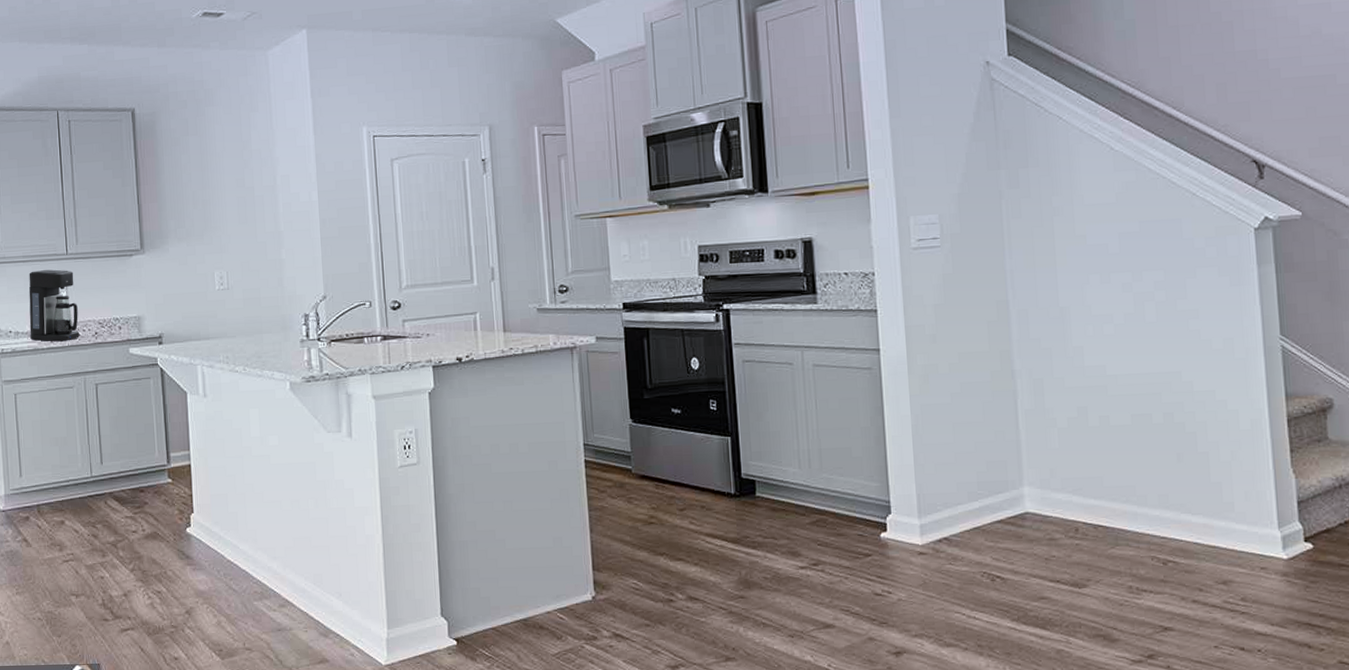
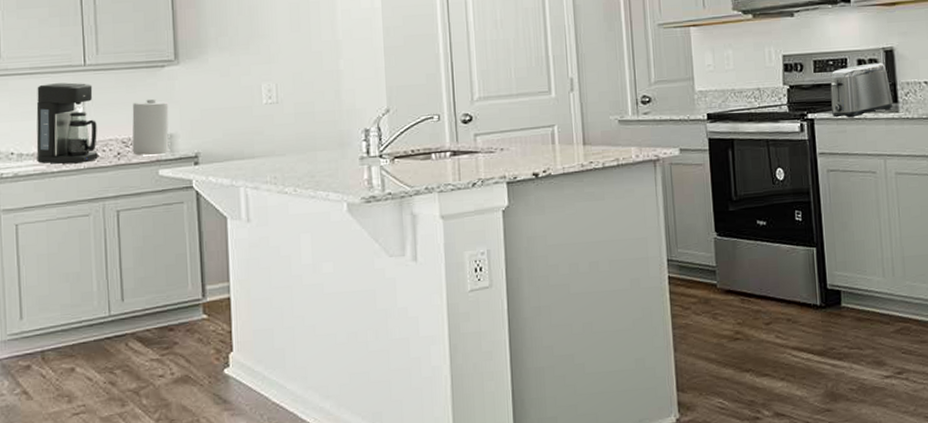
paper towel holder: none [106,284,137,335] -> present [132,99,169,155]
toaster: none [746,253,811,309] -> present [830,62,893,118]

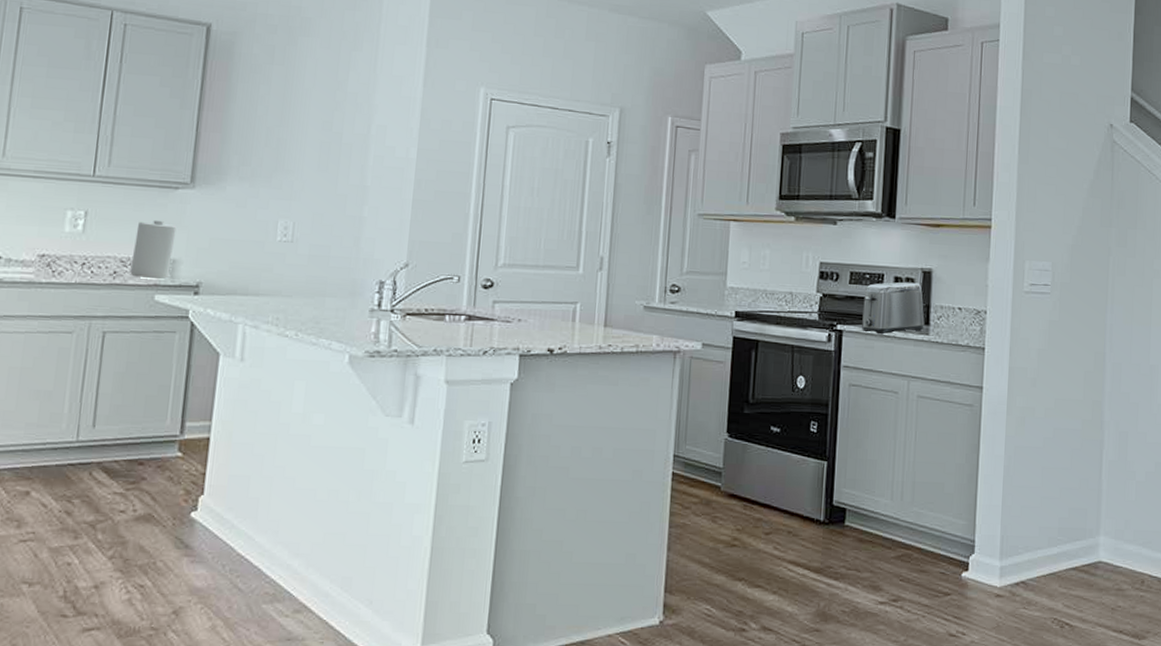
coffee maker: present [36,82,98,164] -> none [25,189,98,277]

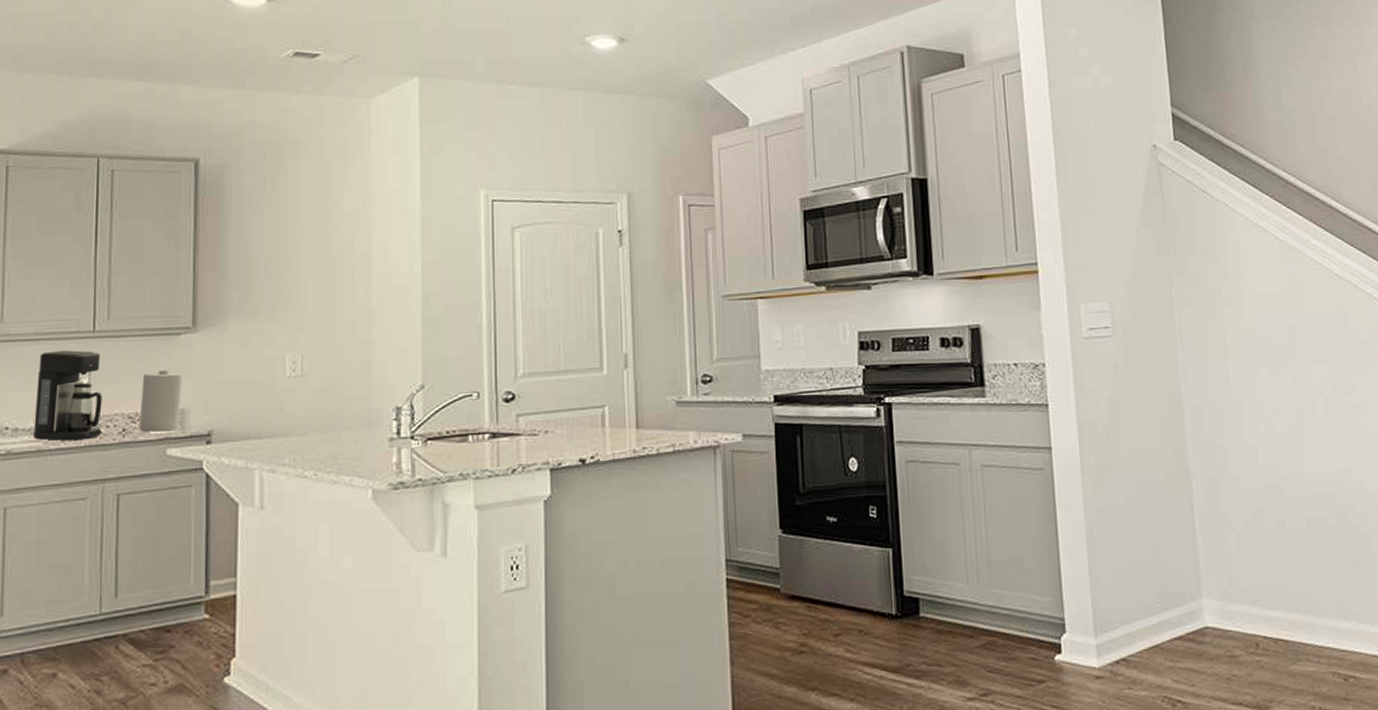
coffee maker: none [25,189,98,277] -> present [33,350,102,441]
toaster: present [862,282,925,335] -> none [910,341,979,403]

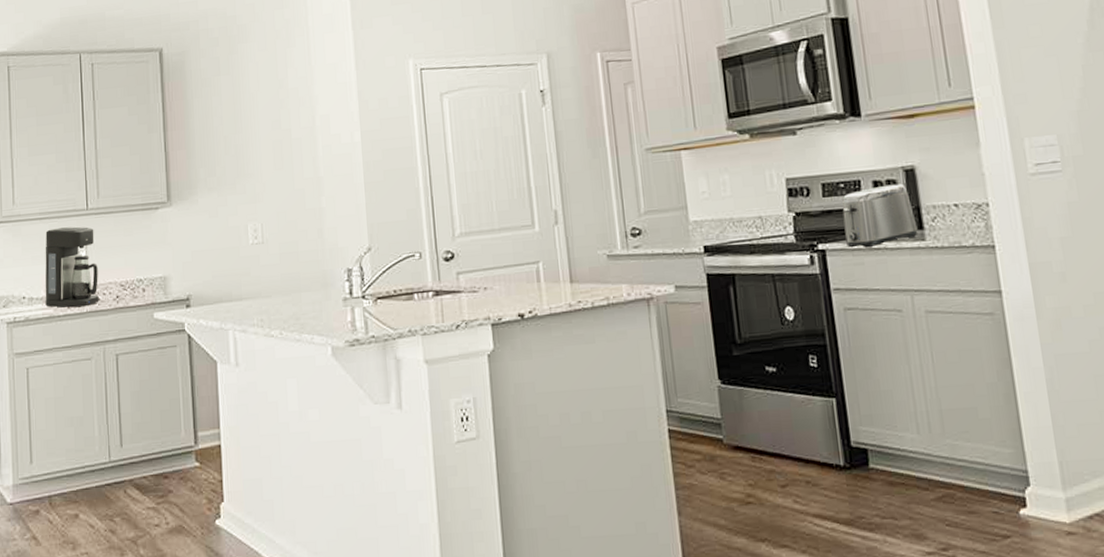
paper towel holder: present [139,369,182,432] -> none [129,241,163,298]
toaster: none [910,341,979,403] -> present [841,183,918,248]

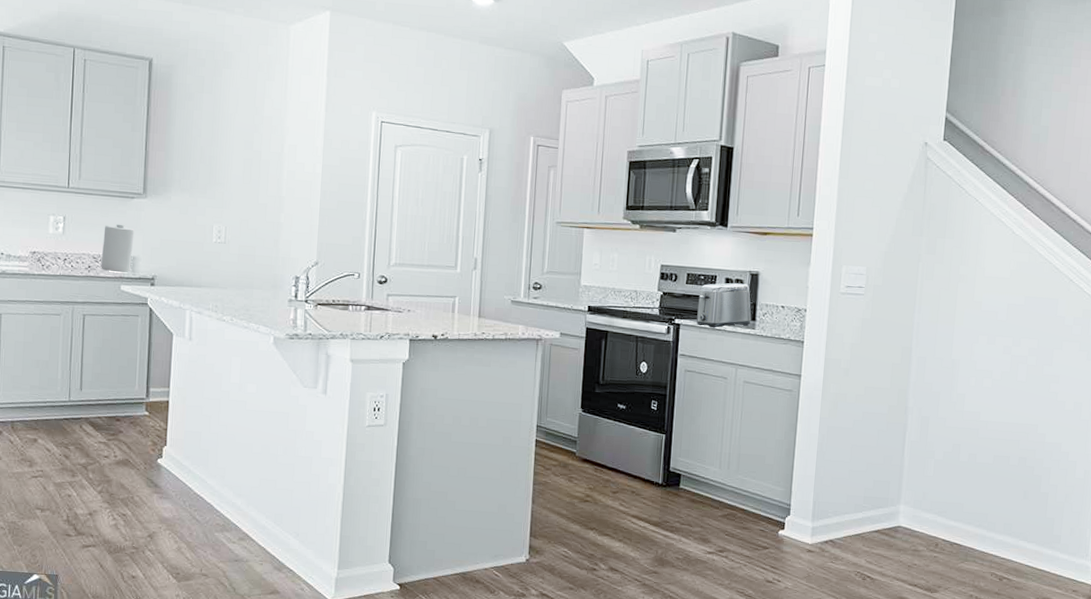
coffee maker: present [45,226,99,308] -> none [22,198,74,270]
paper towel holder: none [129,241,163,298] -> present [101,224,134,272]

